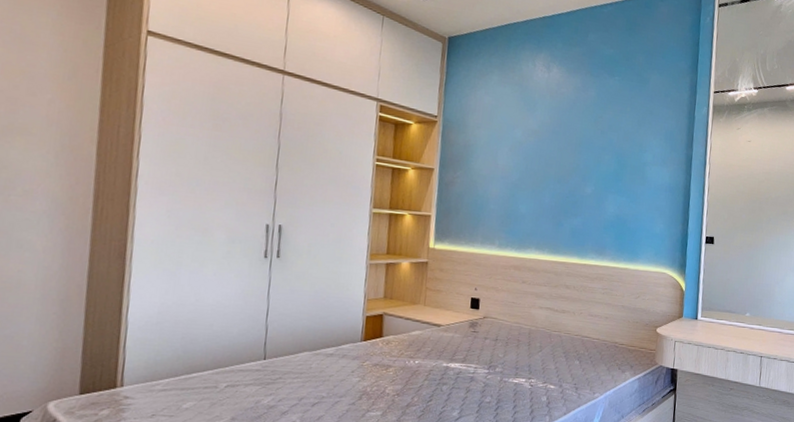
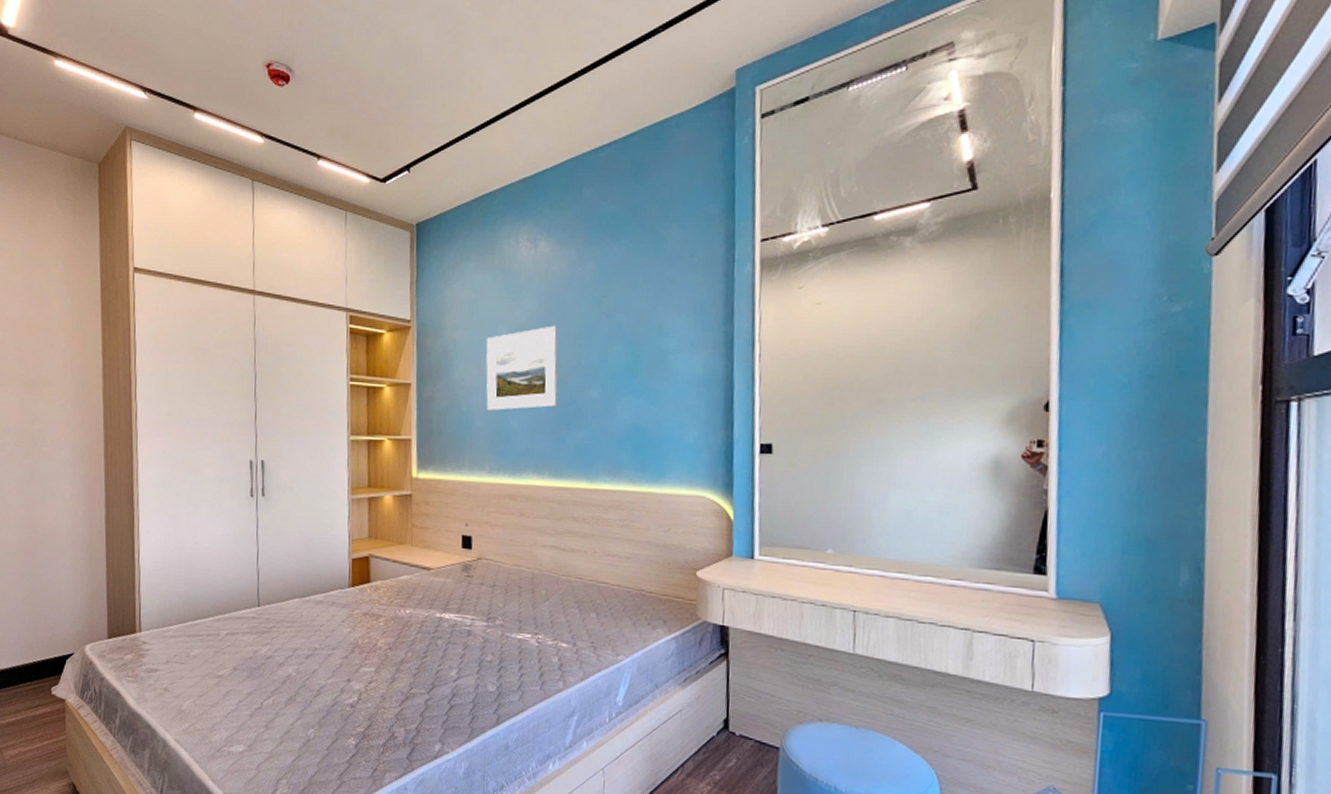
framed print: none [500,134,563,198] -> present [486,325,559,411]

